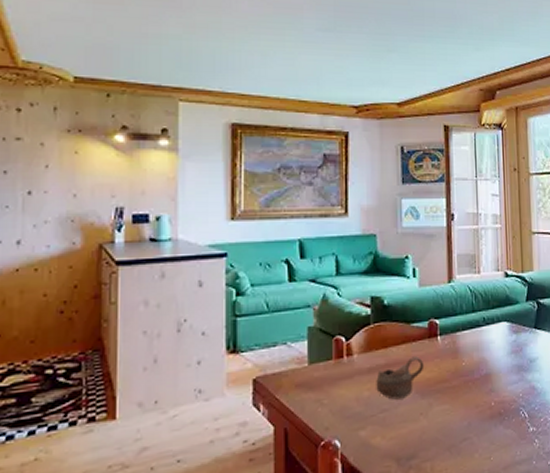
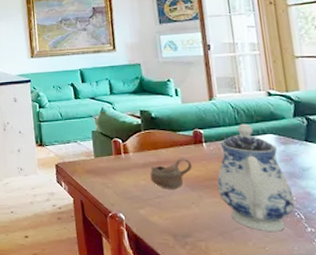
teapot: none [448,310,521,438] -> present [217,123,295,232]

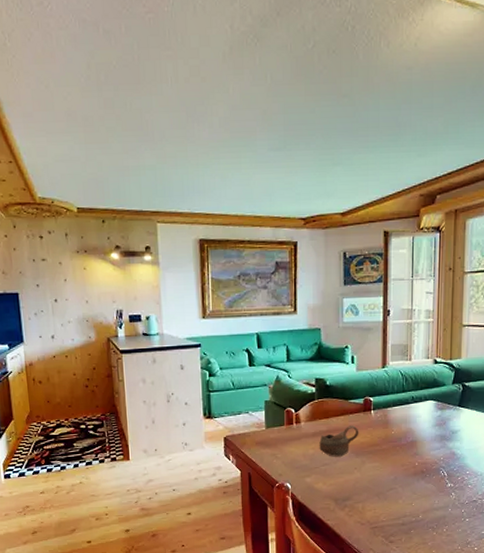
teapot: present [217,123,295,232] -> none [379,390,441,489]

